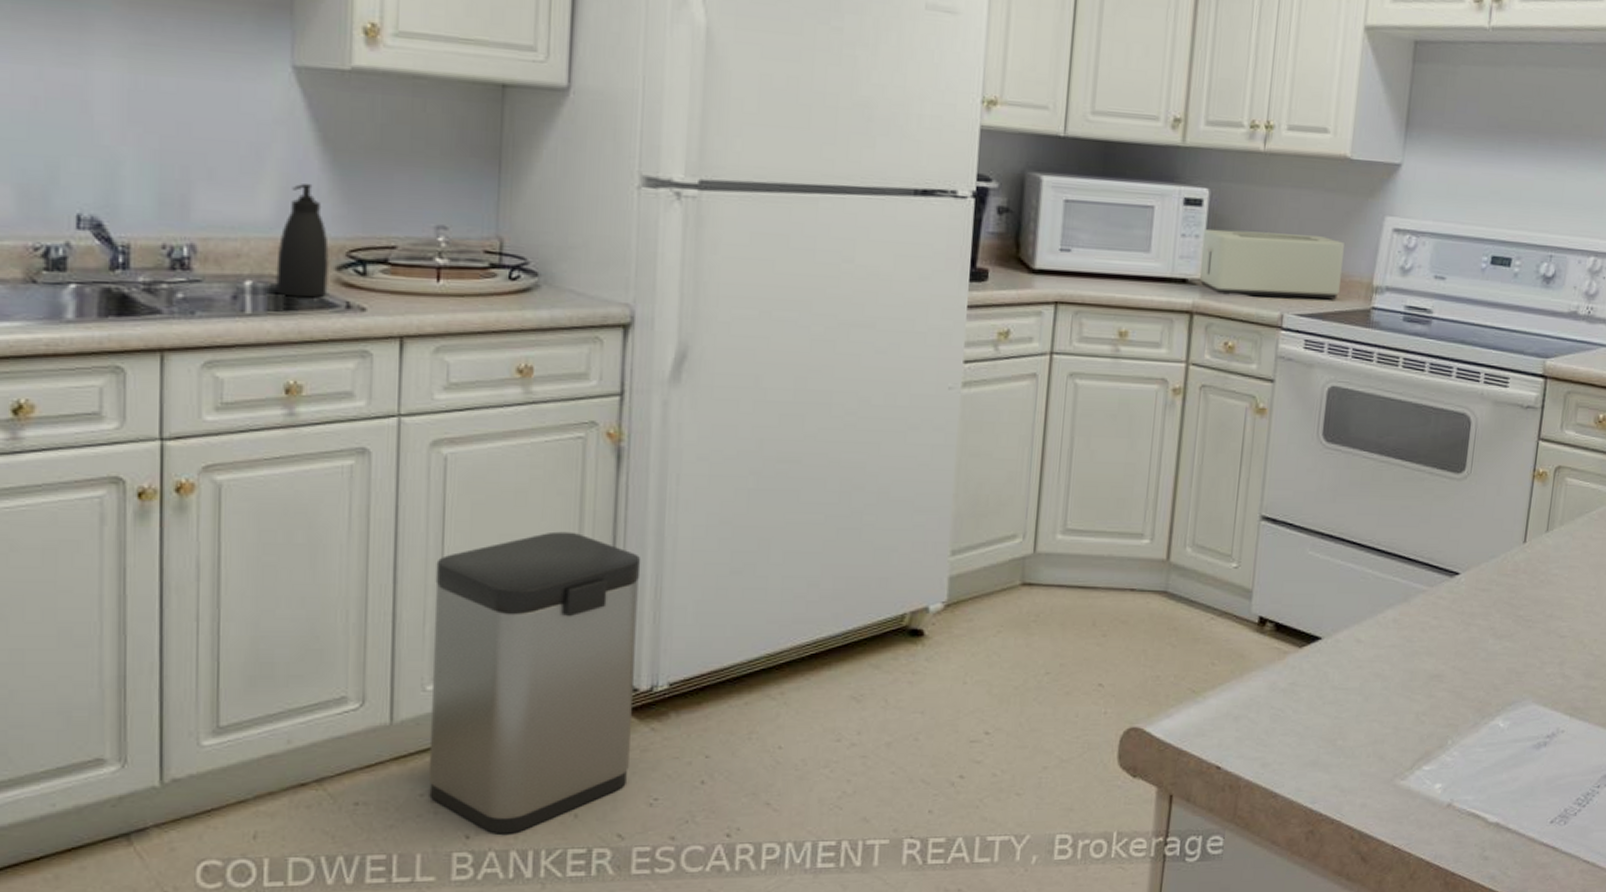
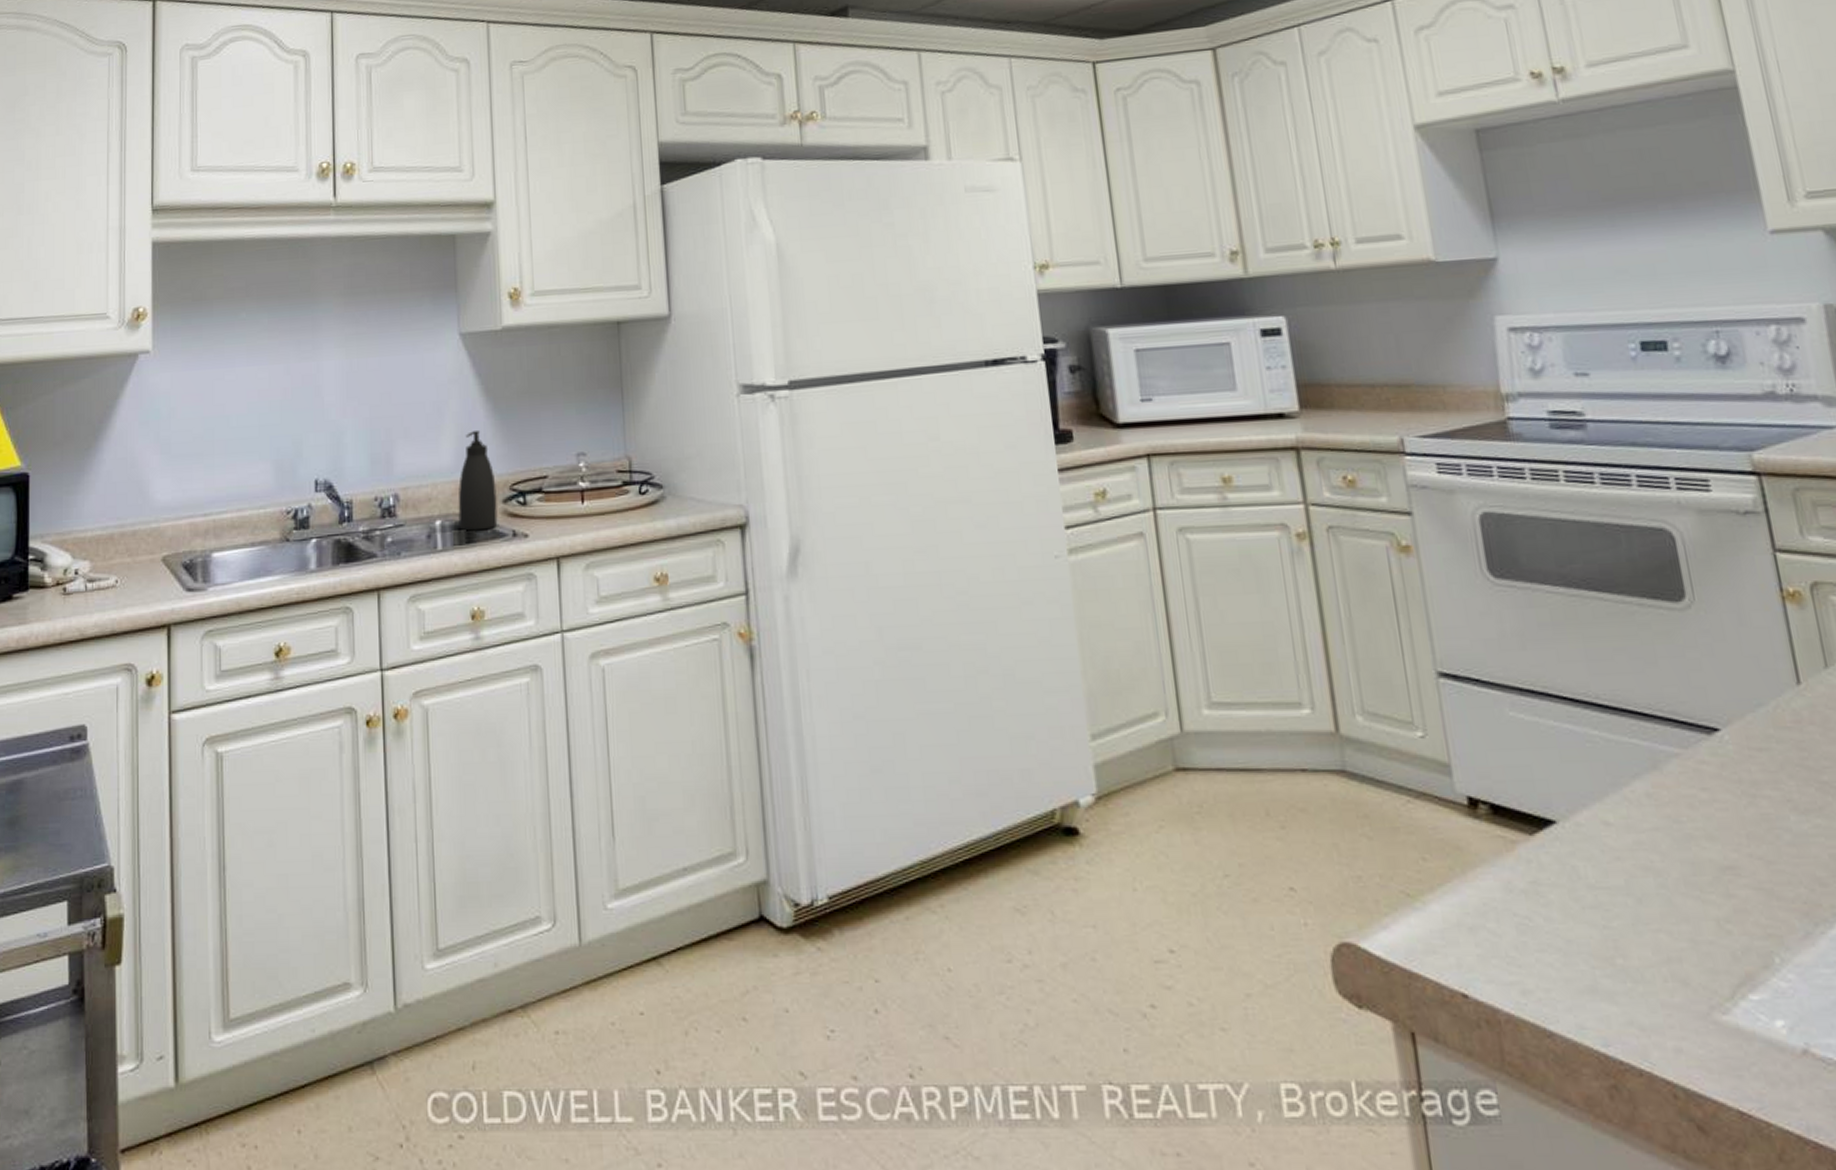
pedal bin: present [428,531,641,834] -> none [604,736,801,1070]
toaster: present [1199,228,1344,300] -> none [1289,347,1464,425]

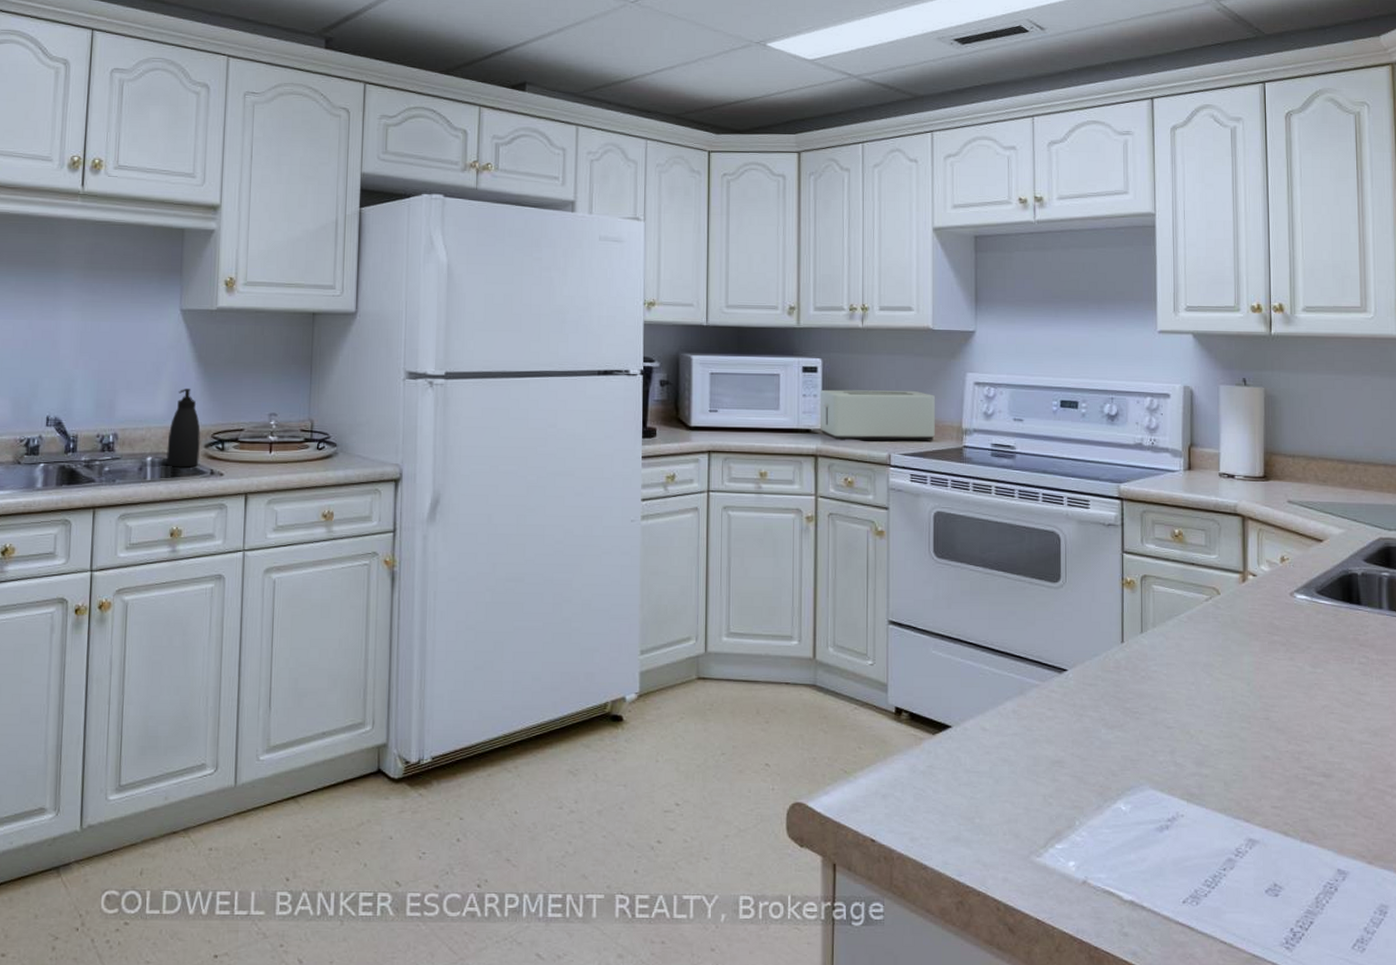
toaster: none [1289,347,1464,425] -> present [820,389,936,441]

